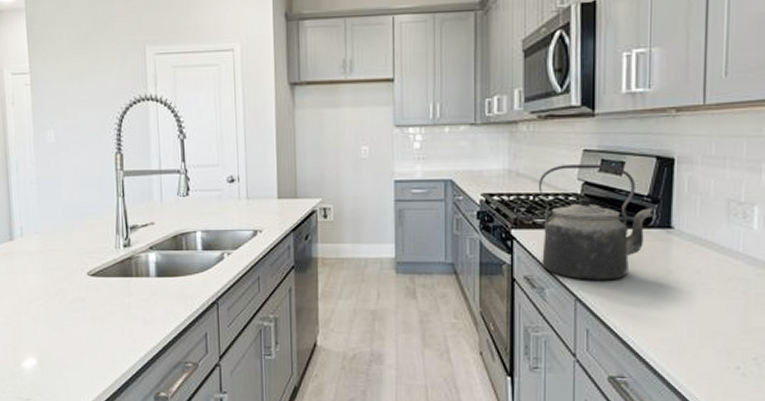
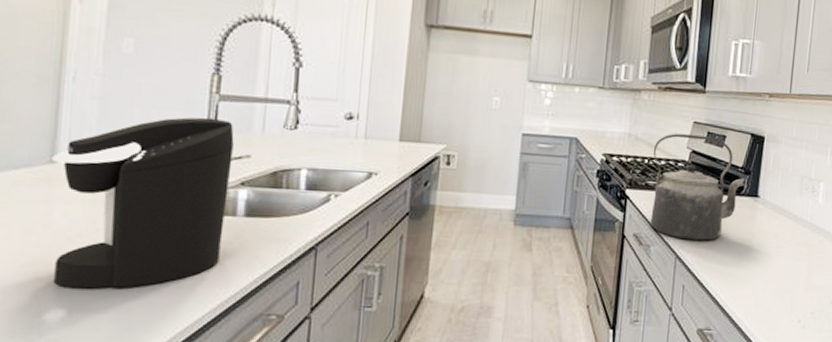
coffee maker: none [11,192,141,342] -> present [52,117,234,289]

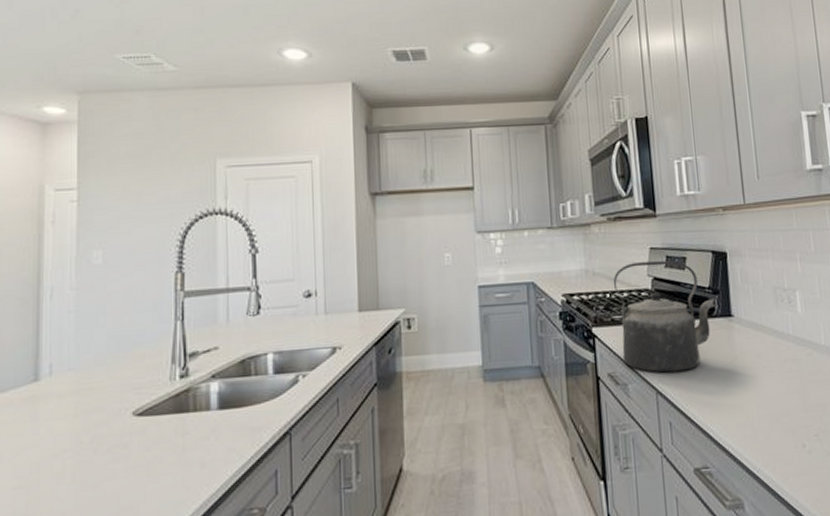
coffee maker: present [52,117,234,289] -> none [36,315,202,506]

